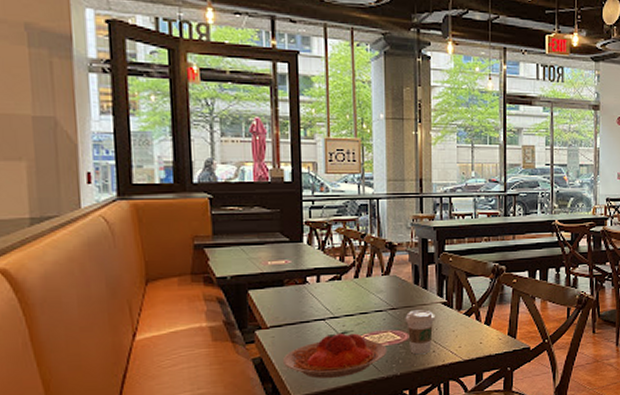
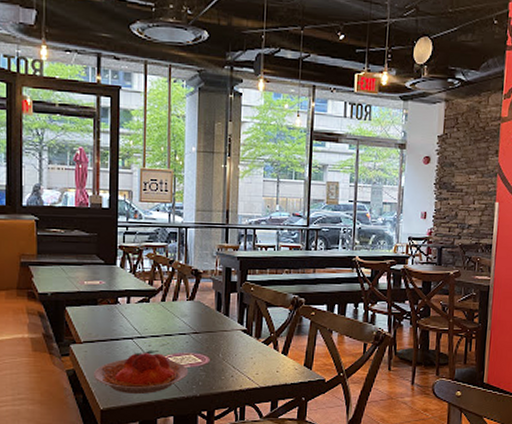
coffee cup: present [405,310,436,355] -> none [206,335,236,378]

